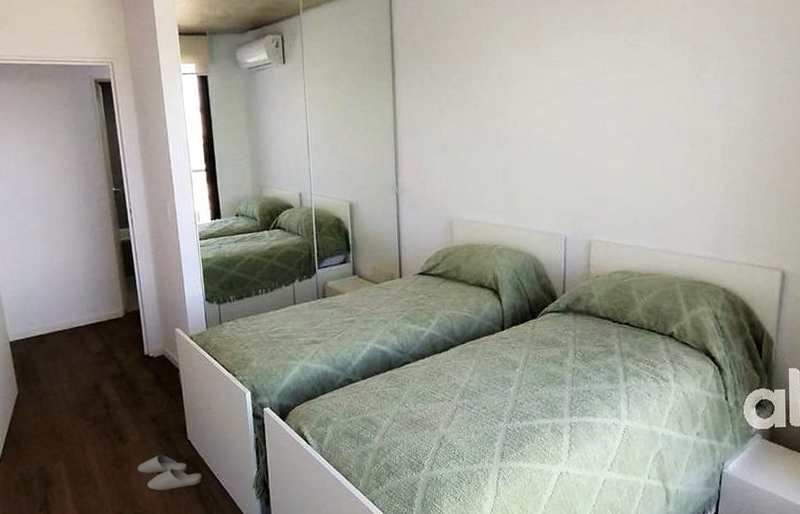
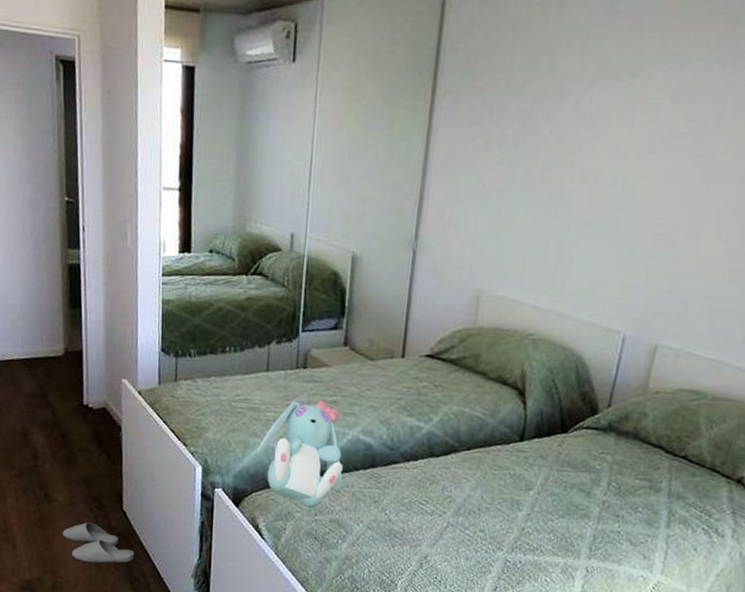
stuffed animal: none [294,321,368,411] -> present [256,400,343,507]

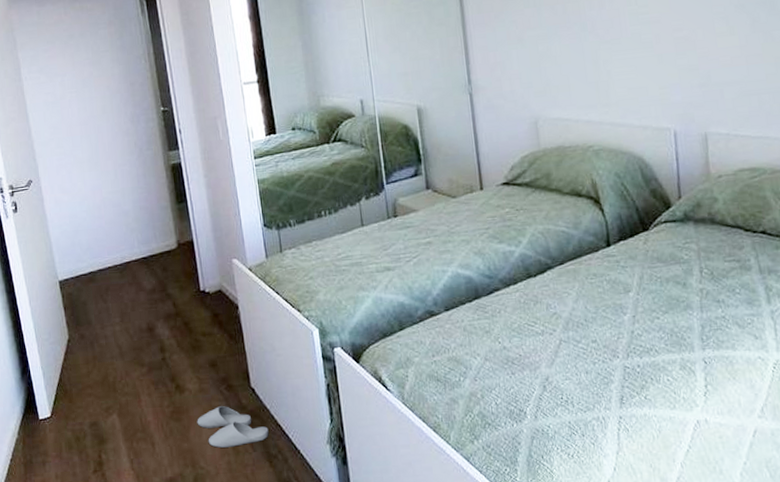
stuffed animal: present [256,400,343,507] -> none [366,243,453,350]

